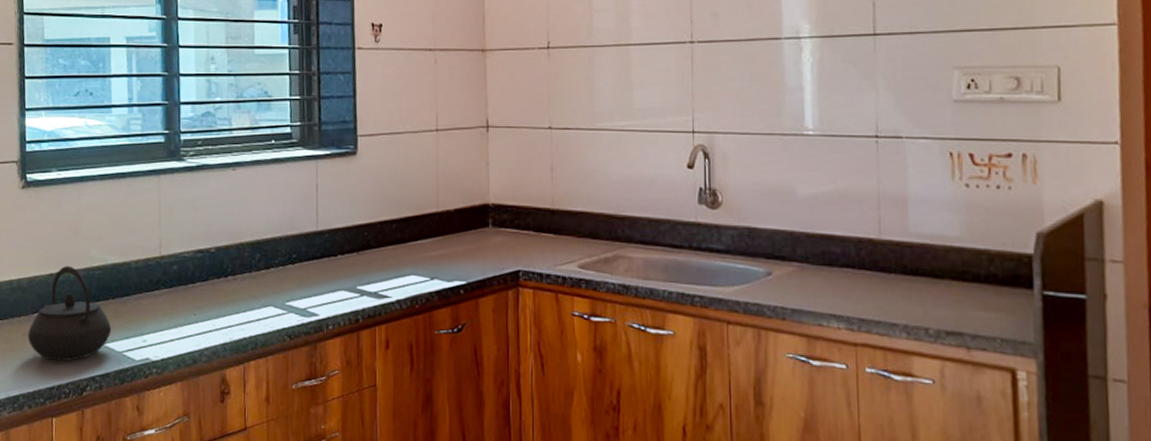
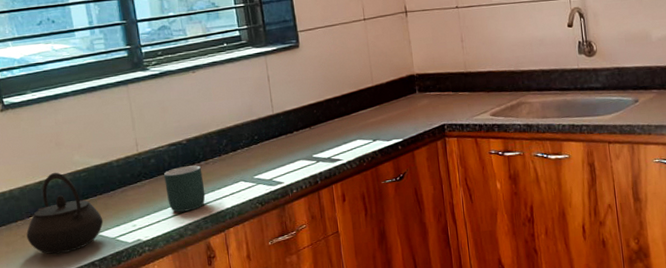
mug: none [185,279,229,333] -> present [164,165,206,213]

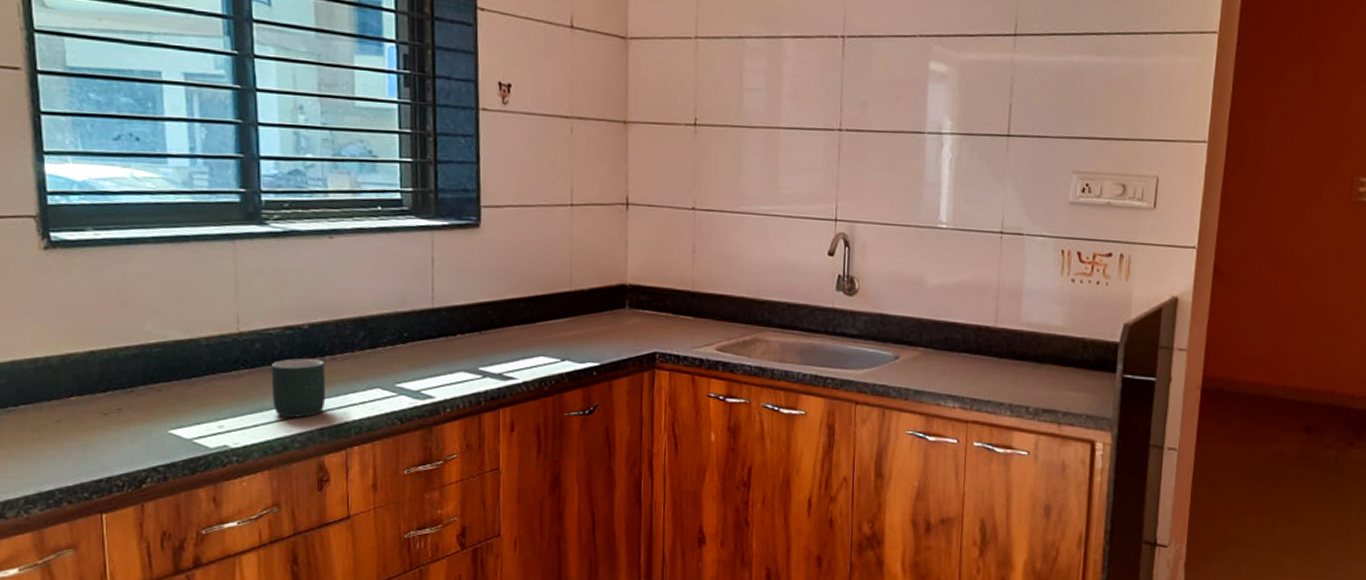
kettle: present [26,172,103,255] -> none [63,341,177,451]

